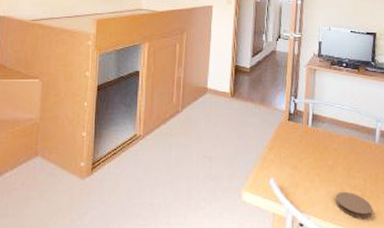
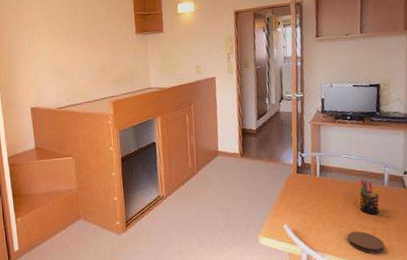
pen holder: none [350,132,370,173] -> present [359,178,379,215]

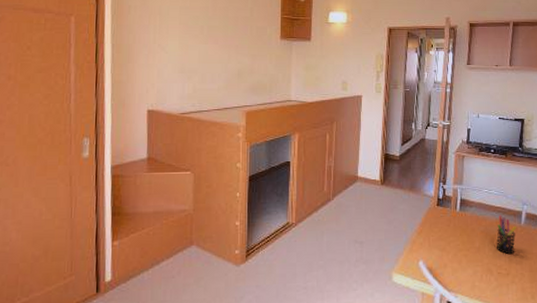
coaster: present [347,231,385,254] -> none [482,270,517,296]

